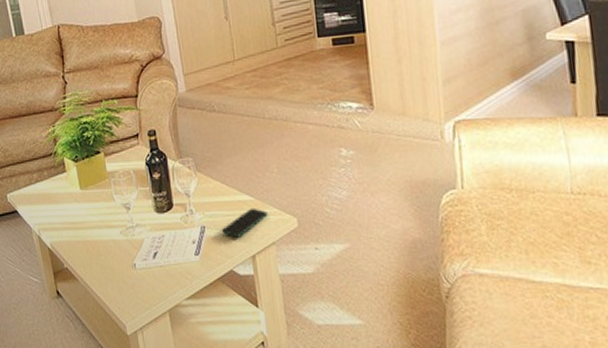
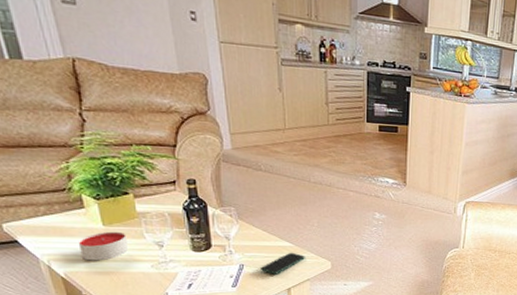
candle: none [61,194,101,229] -> present [78,231,129,261]

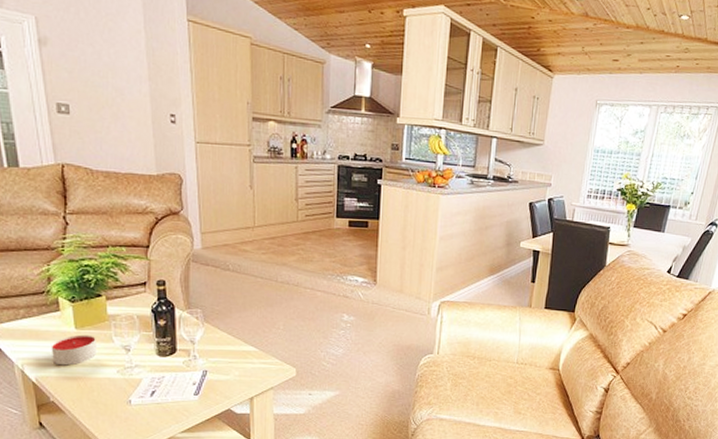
smartphone: present [261,252,305,275] -> none [224,357,269,382]

